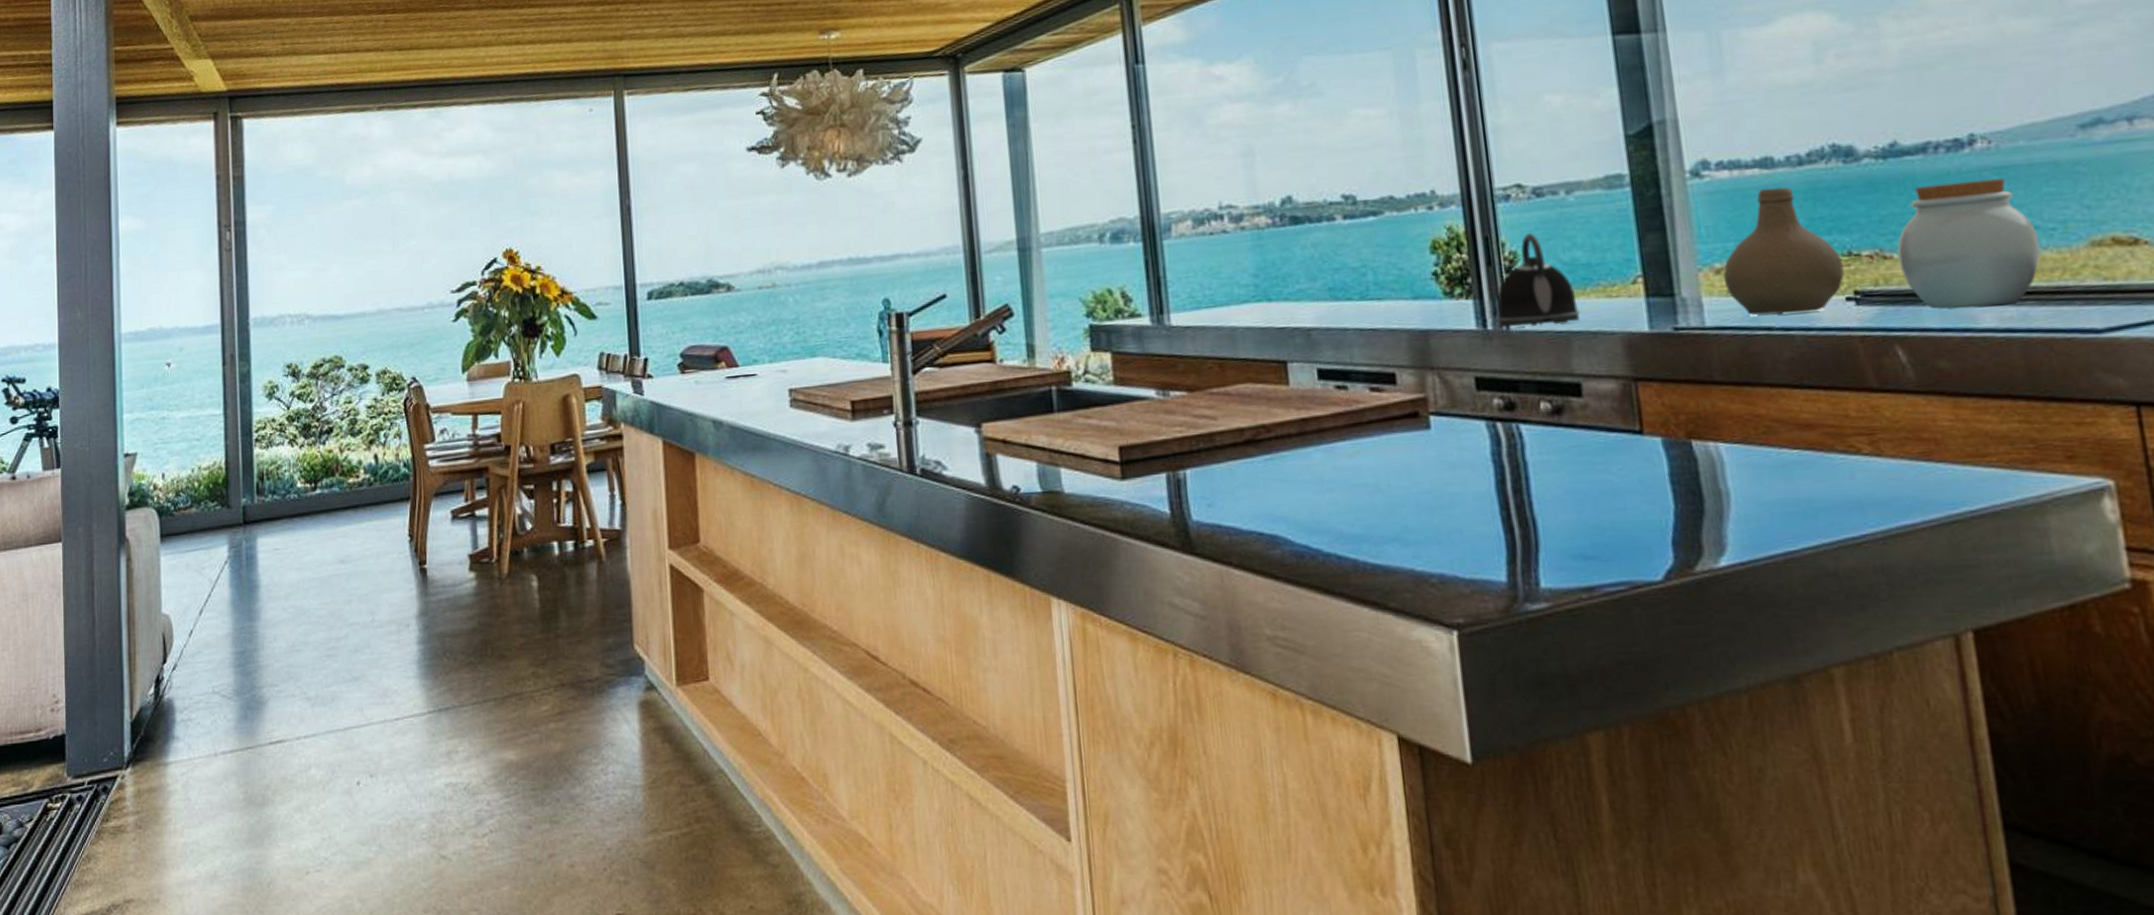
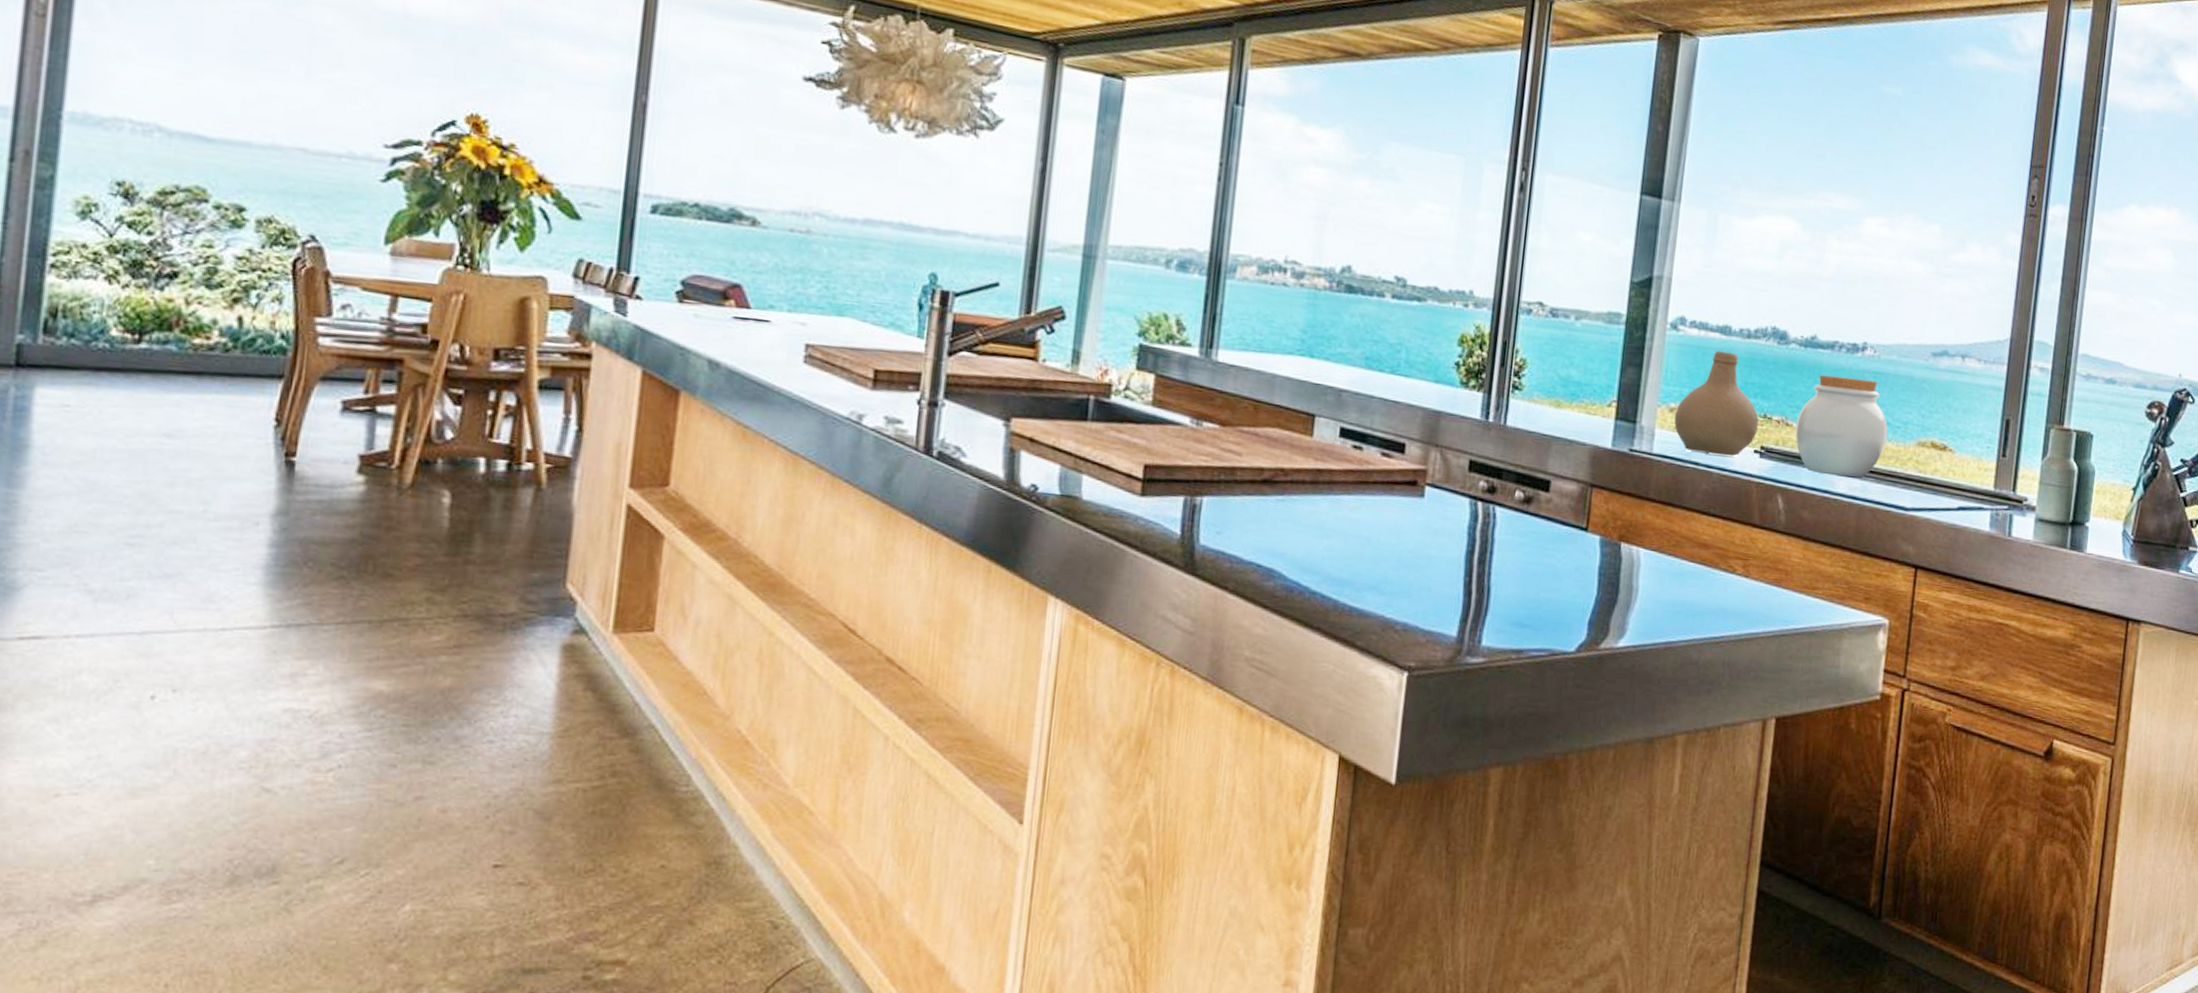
kettle: present [1496,233,1580,329] -> none [1497,346,1564,430]

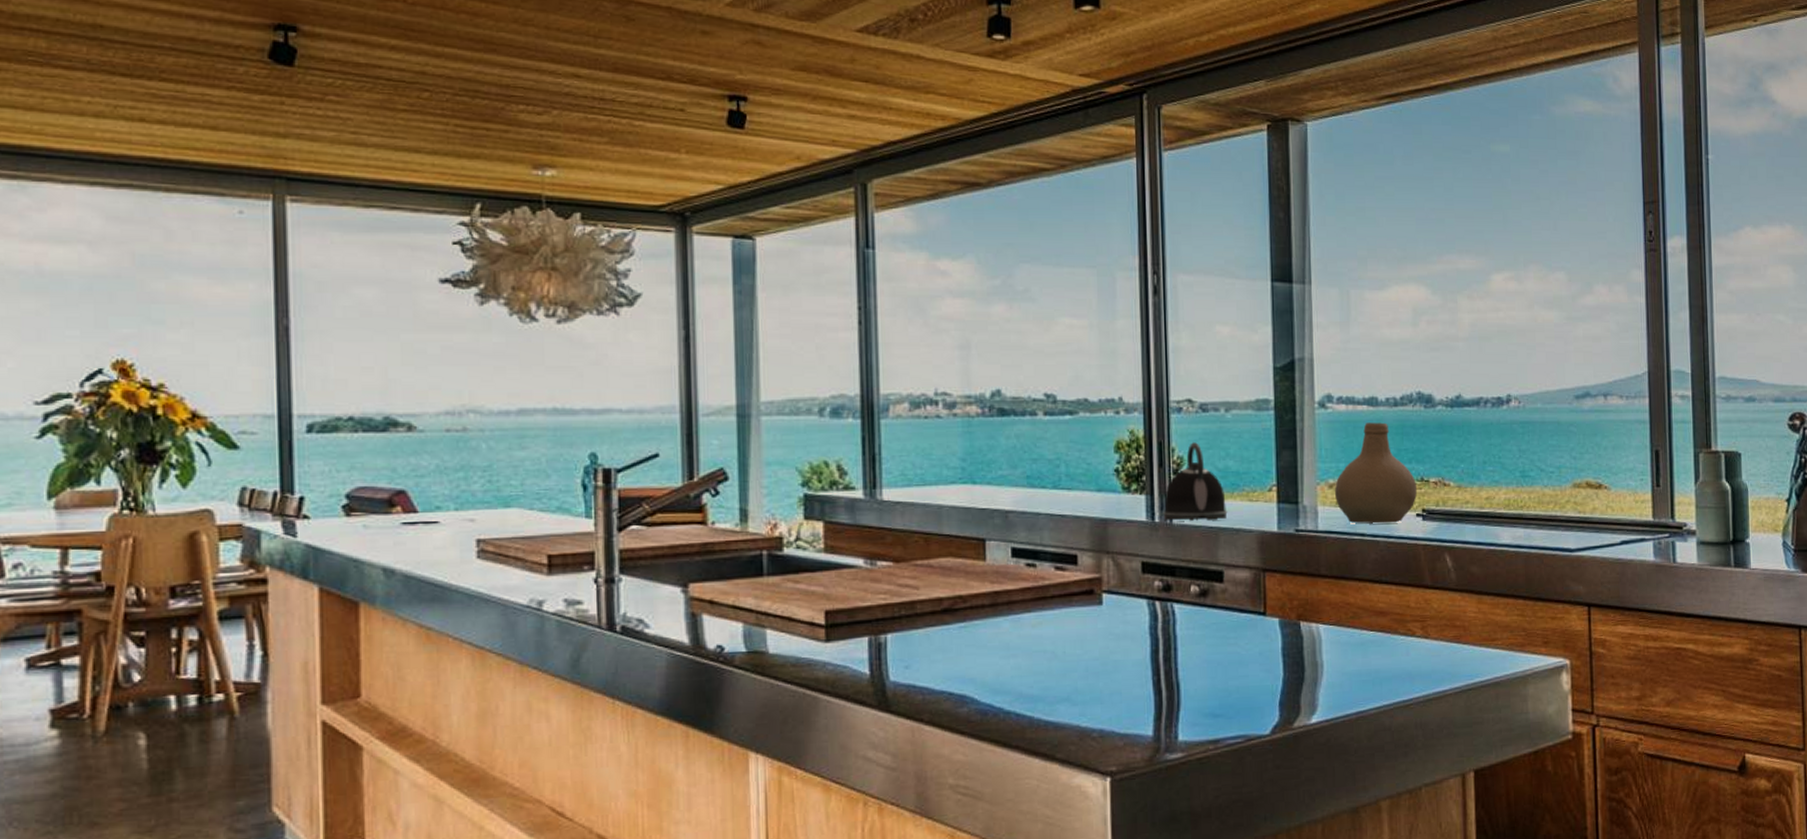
kettle: none [1497,346,1564,430] -> present [1163,442,1228,523]
jar: present [1795,374,1888,478] -> none [1453,431,1543,528]

